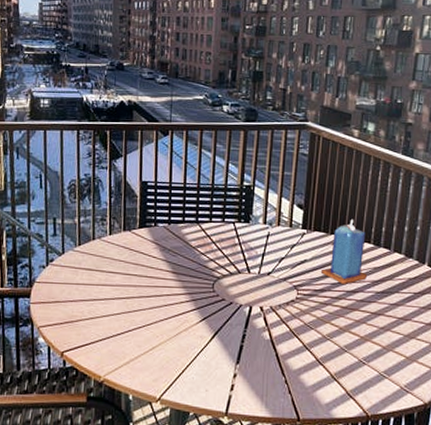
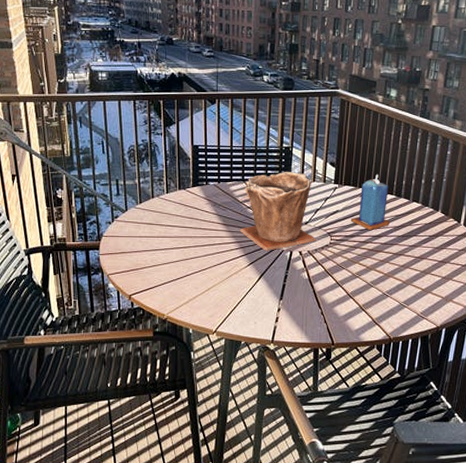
plant pot: none [192,214,280,305] -> present [240,172,316,251]

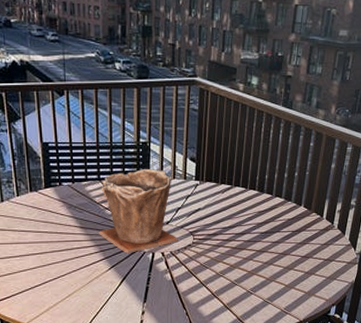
candle: present [351,174,391,230] -> none [214,168,254,228]

